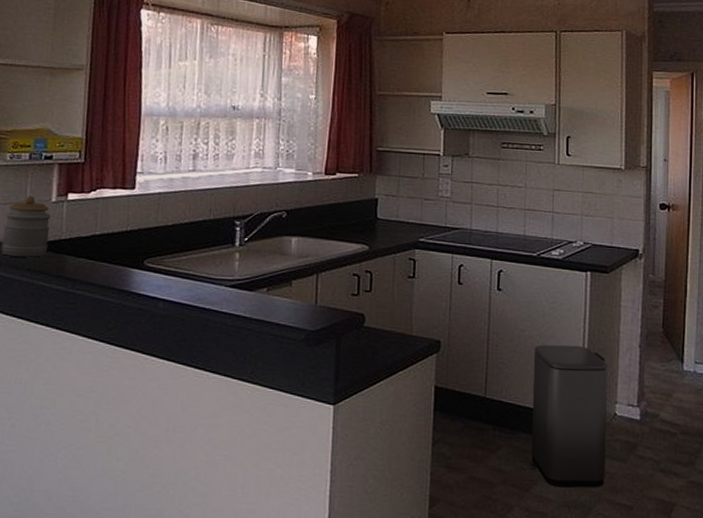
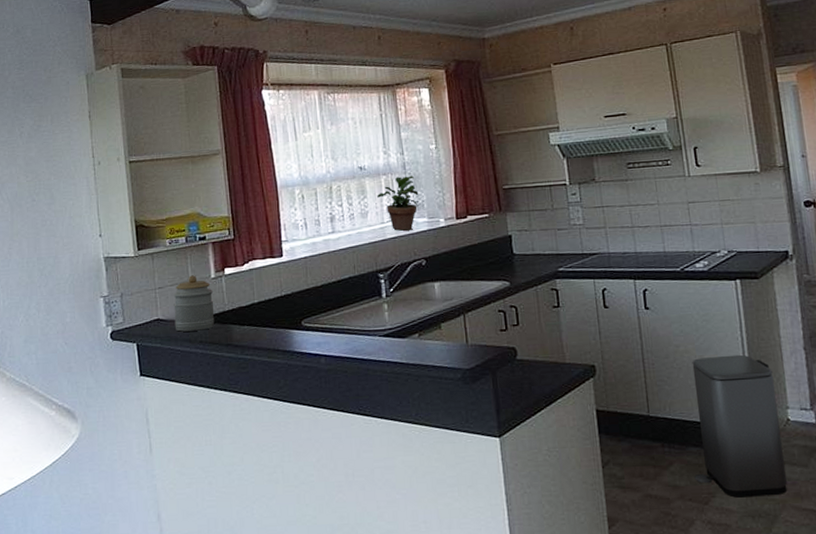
potted plant: none [246,122,290,179] -> present [377,175,419,231]

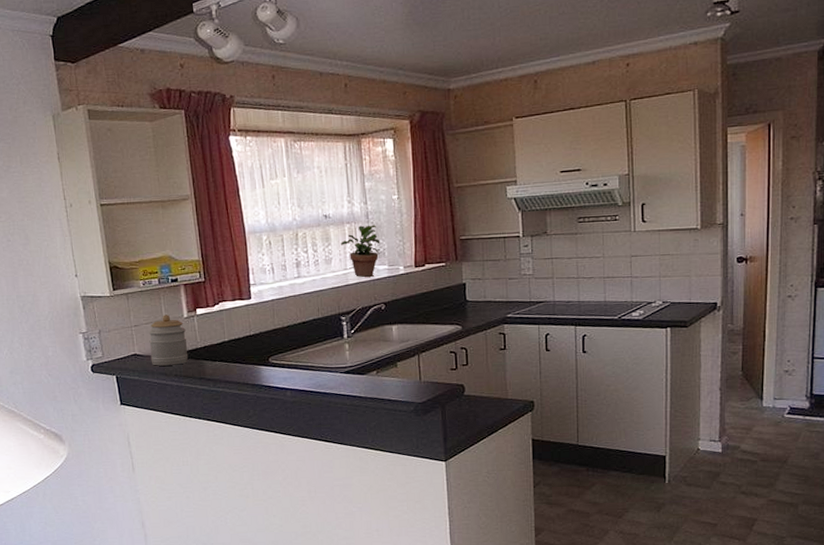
pedal bin: present [692,354,787,498] -> none [612,393,690,513]

